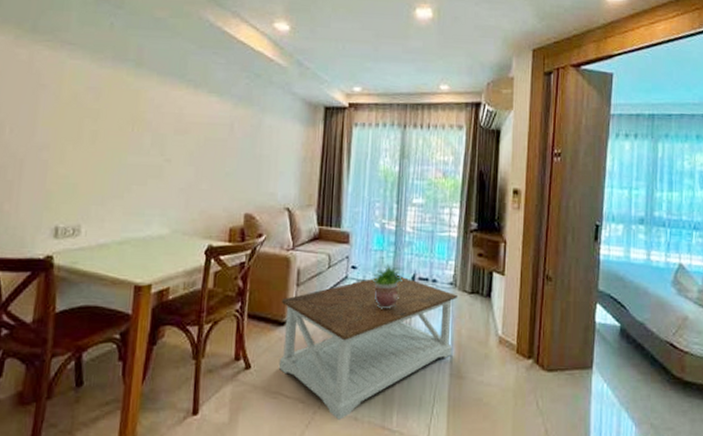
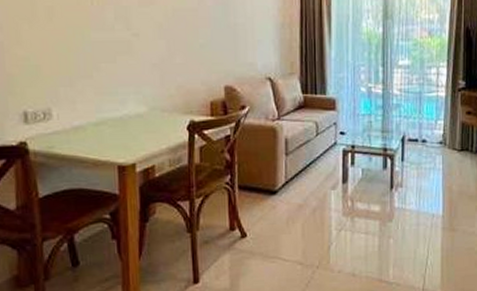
coffee table: present [278,275,457,420] -> none [271,138,447,277]
potted plant: present [370,263,402,309] -> none [360,127,392,172]

